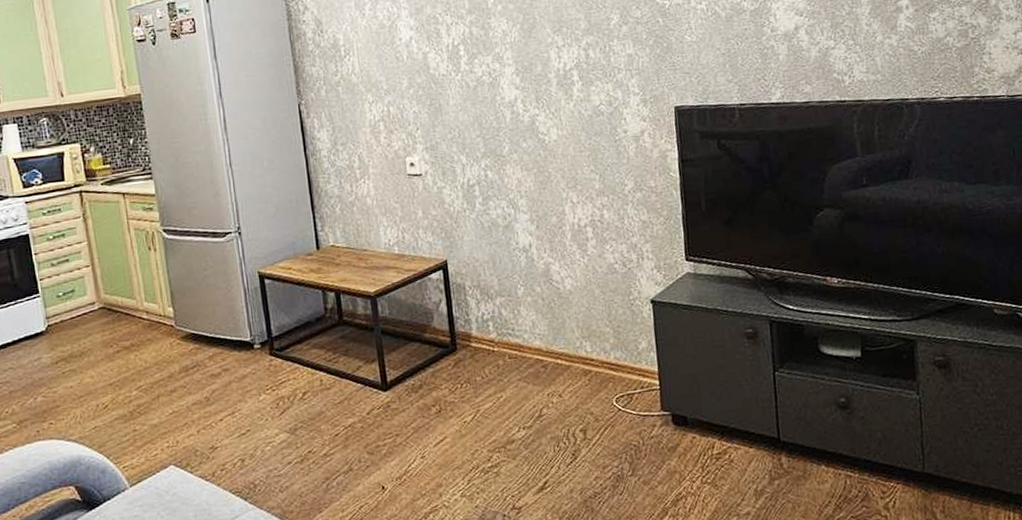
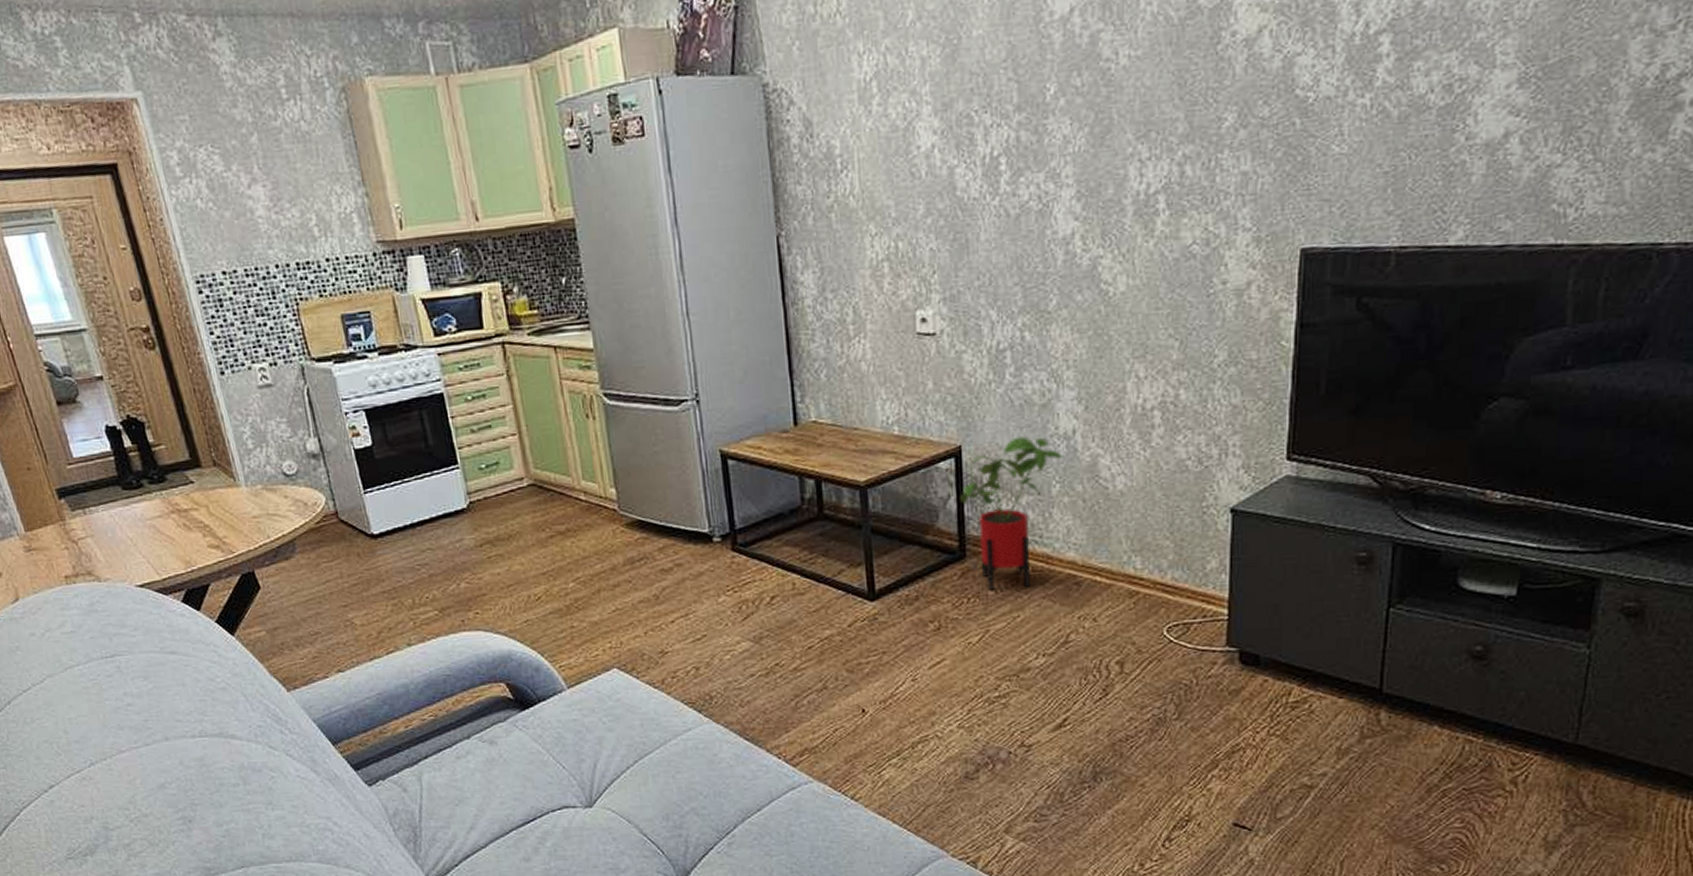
house plant: none [449,251,525,376] -> present [960,436,1064,590]

